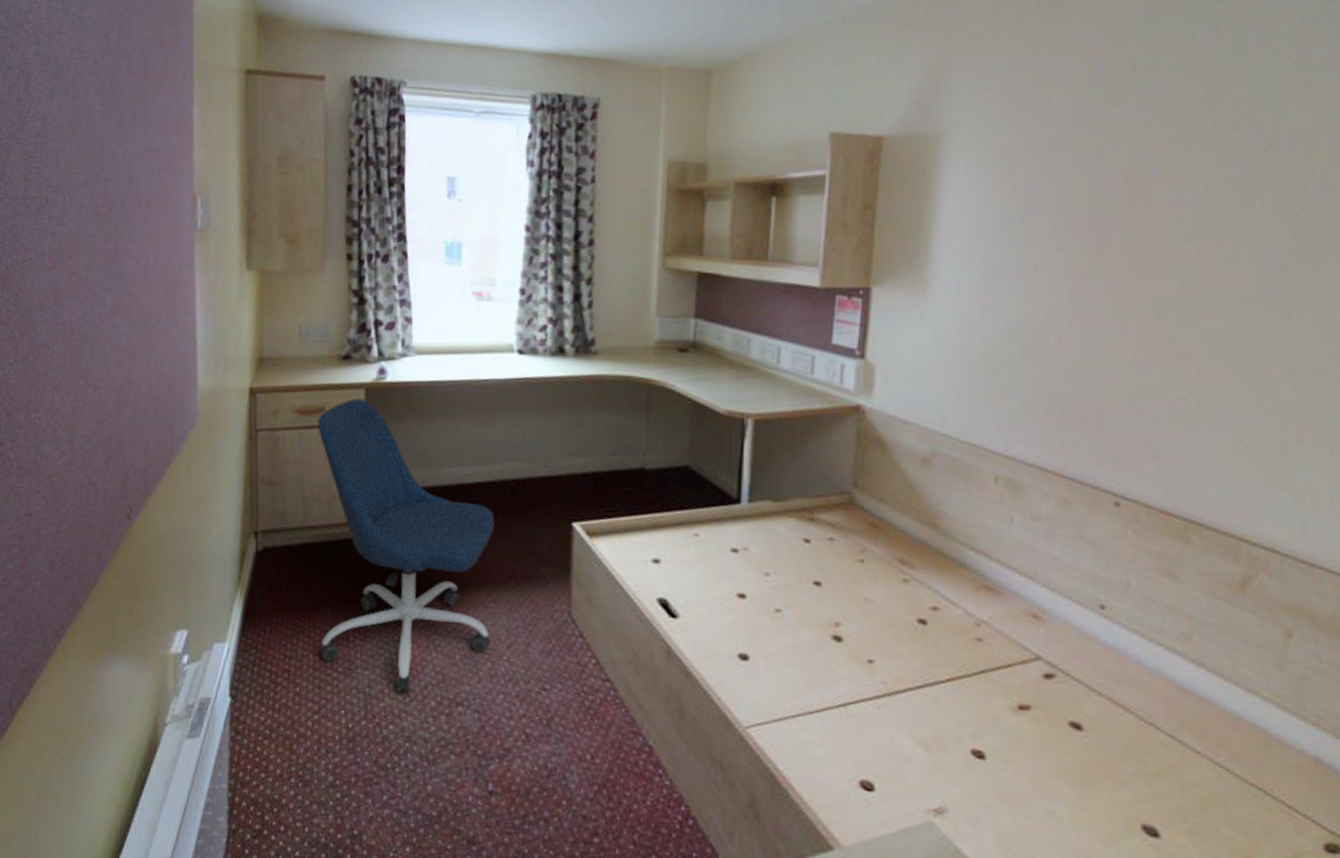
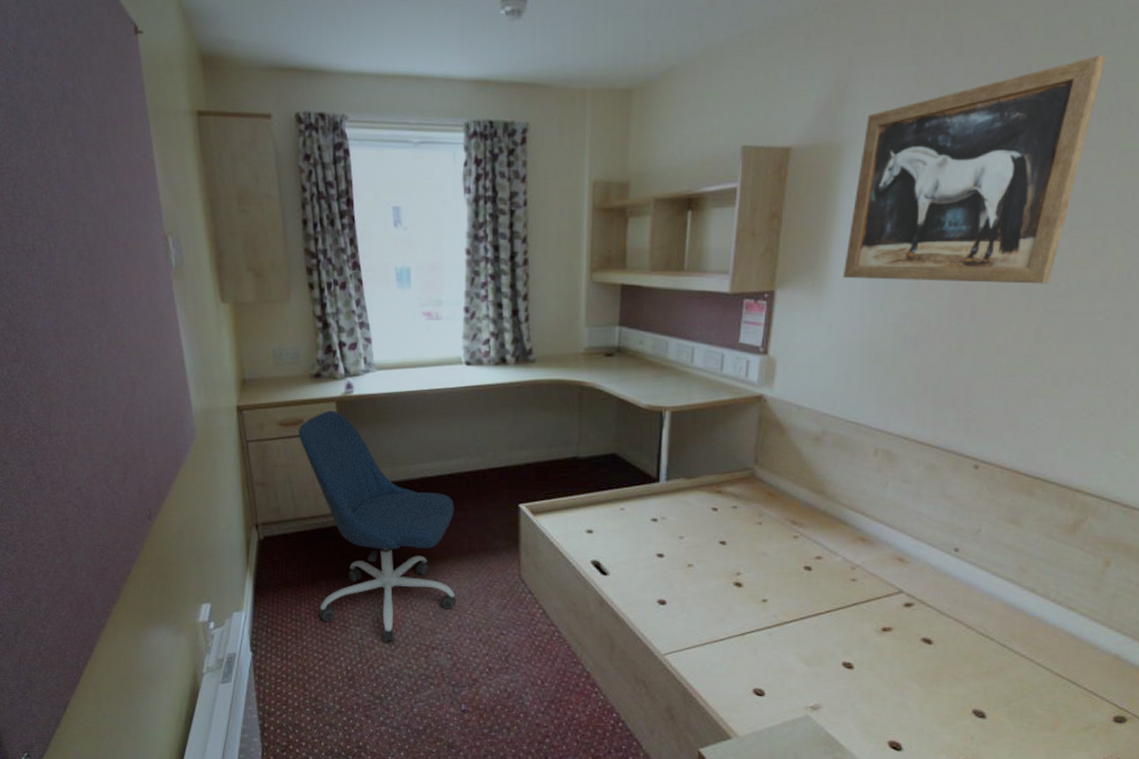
wall art: none [946,61,1215,295] -> present [842,55,1107,284]

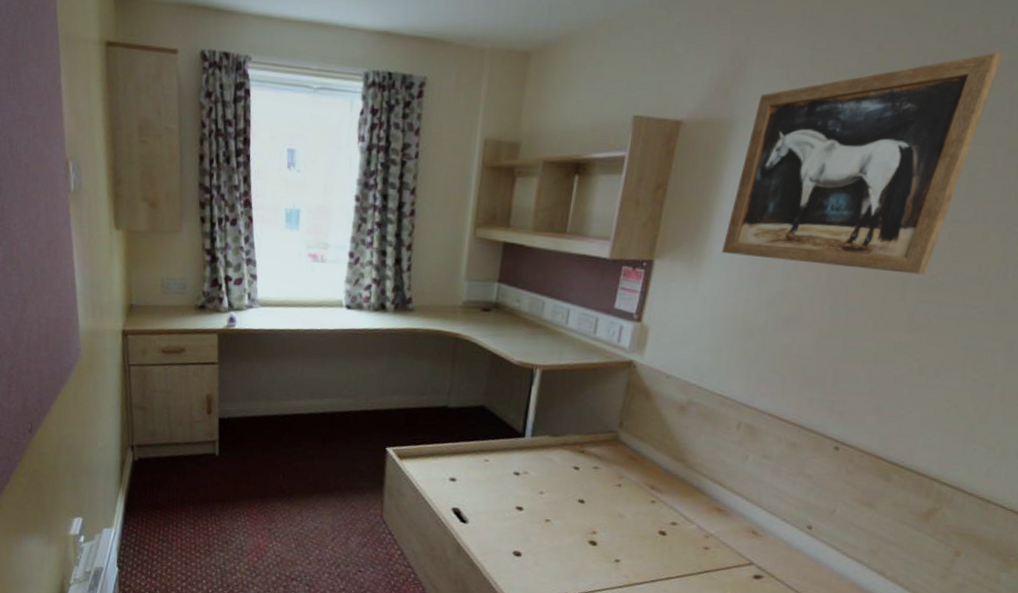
office chair: present [298,410,457,642] -> none [179,341,324,569]

